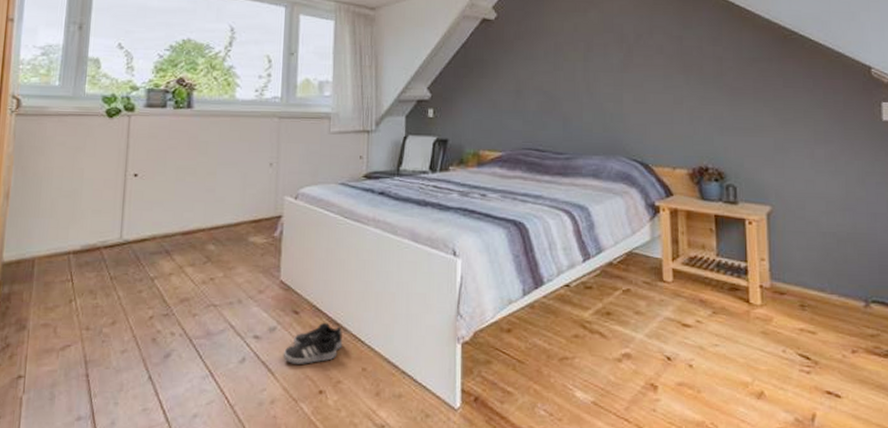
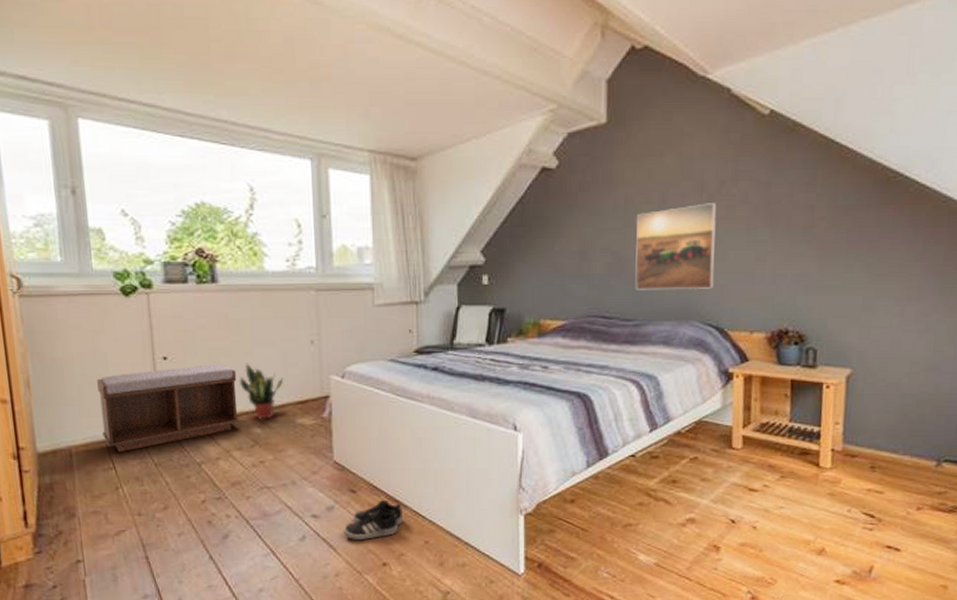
bench: none [66,182,199,264] -> present [97,364,240,452]
potted plant: none [200,182,242,237] -> present [238,363,284,419]
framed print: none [565,52,637,128] -> present [635,203,717,290]

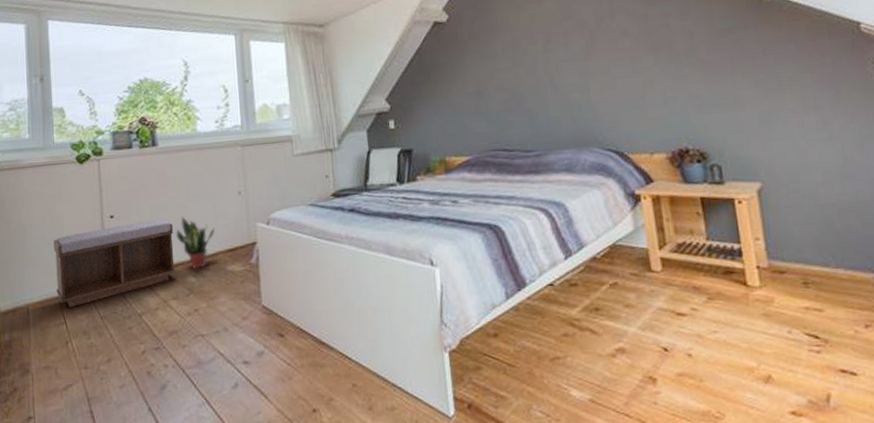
shoe: present [343,499,404,540] -> none [273,342,331,386]
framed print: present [635,203,717,290] -> none [525,38,608,123]

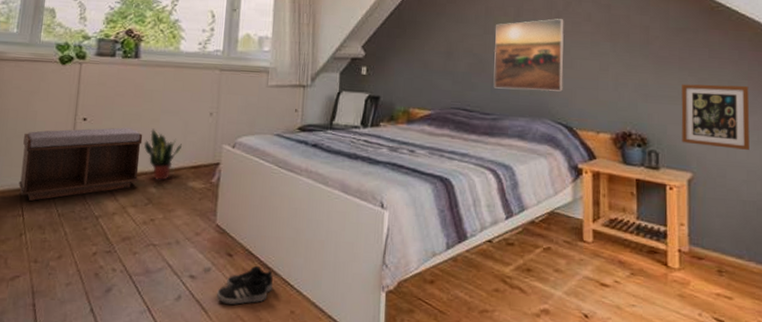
shoe: none [273,342,331,386] -> present [216,265,274,305]
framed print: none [525,38,608,123] -> present [493,19,564,92]
picture frame: none [737,79,821,152] -> present [681,84,750,150]

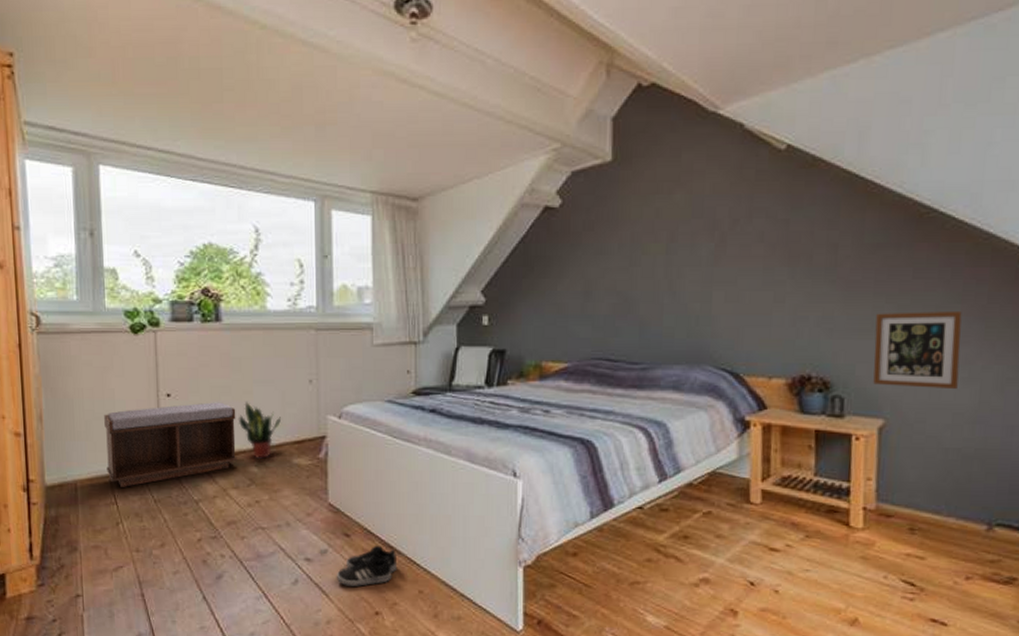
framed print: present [493,19,564,92] -> none [642,242,730,333]

